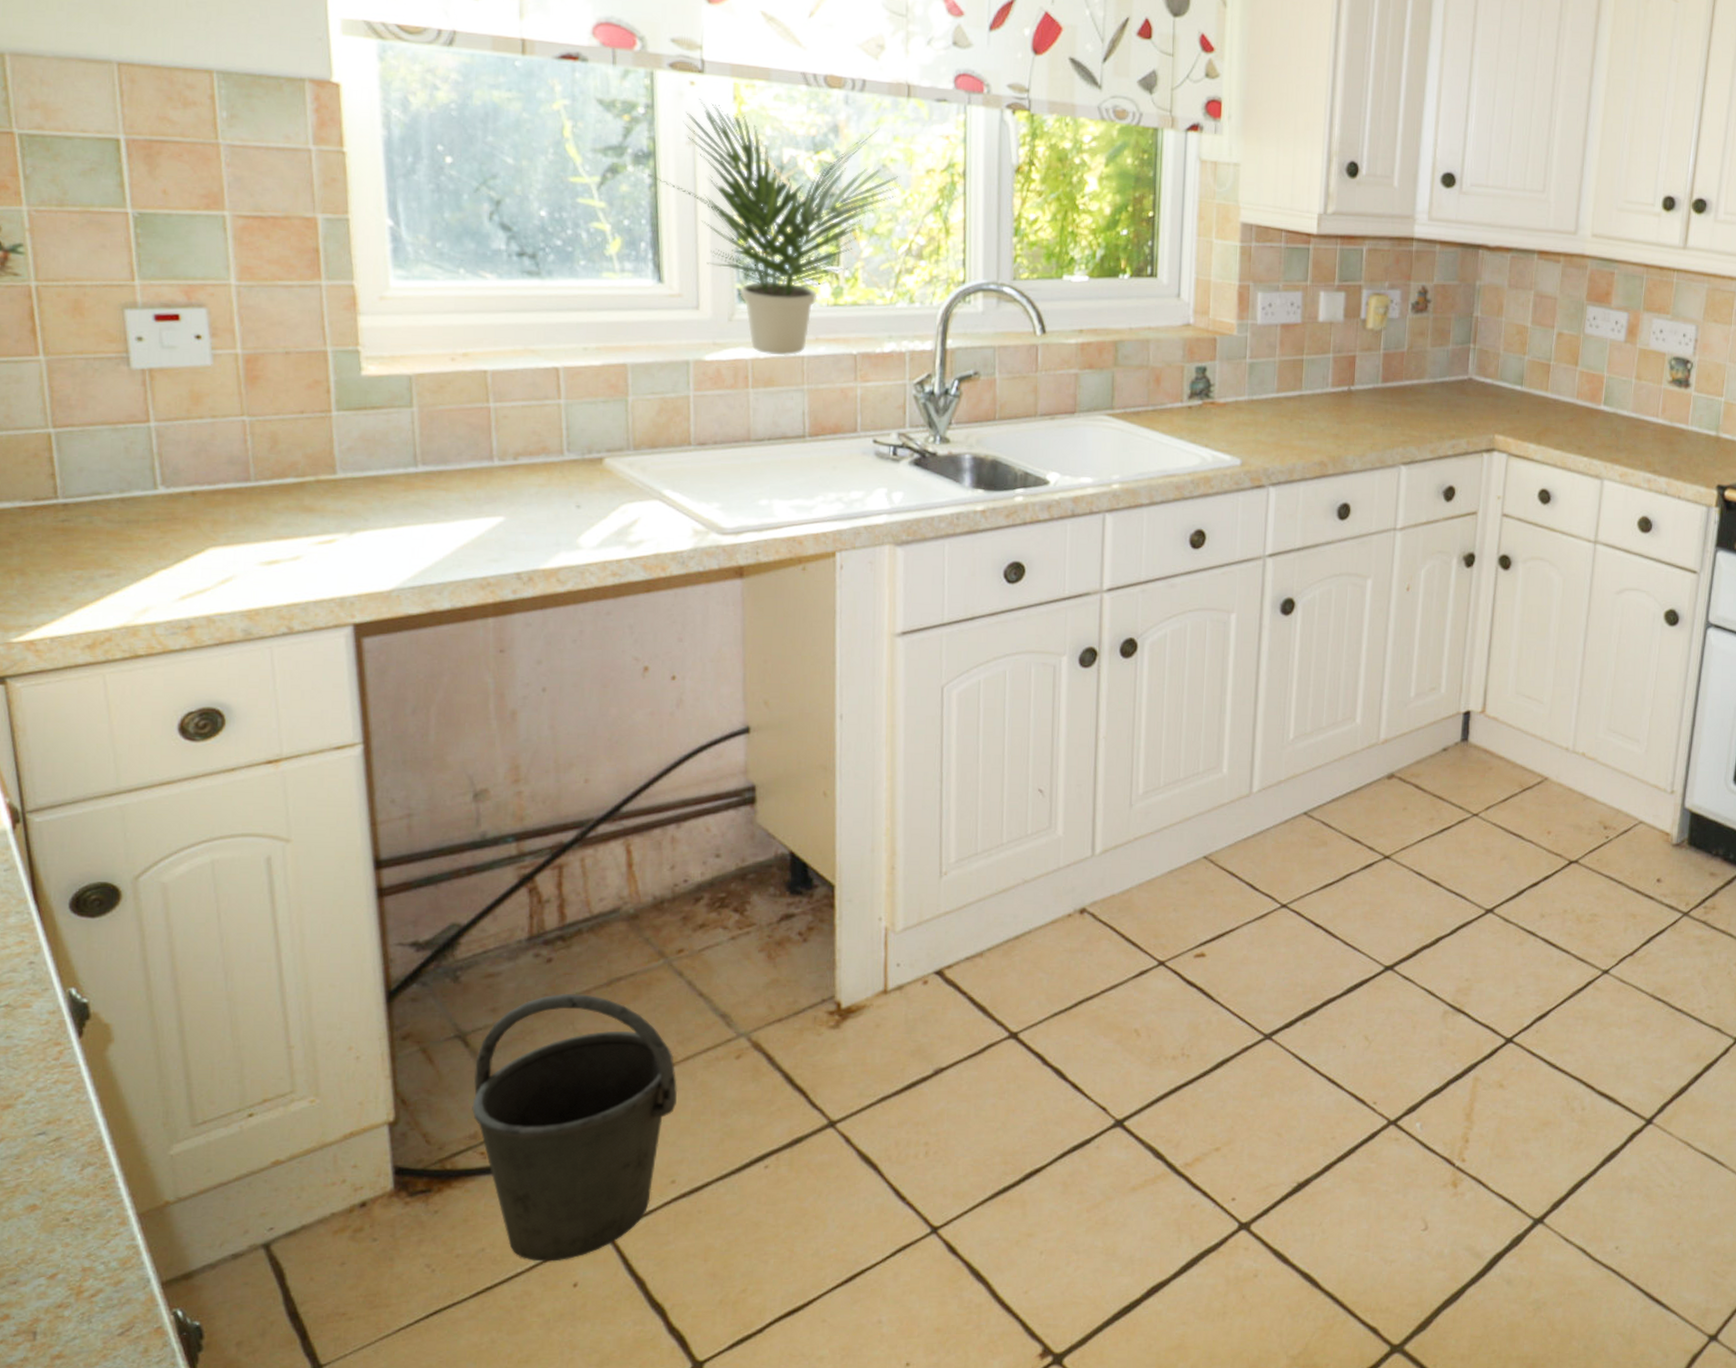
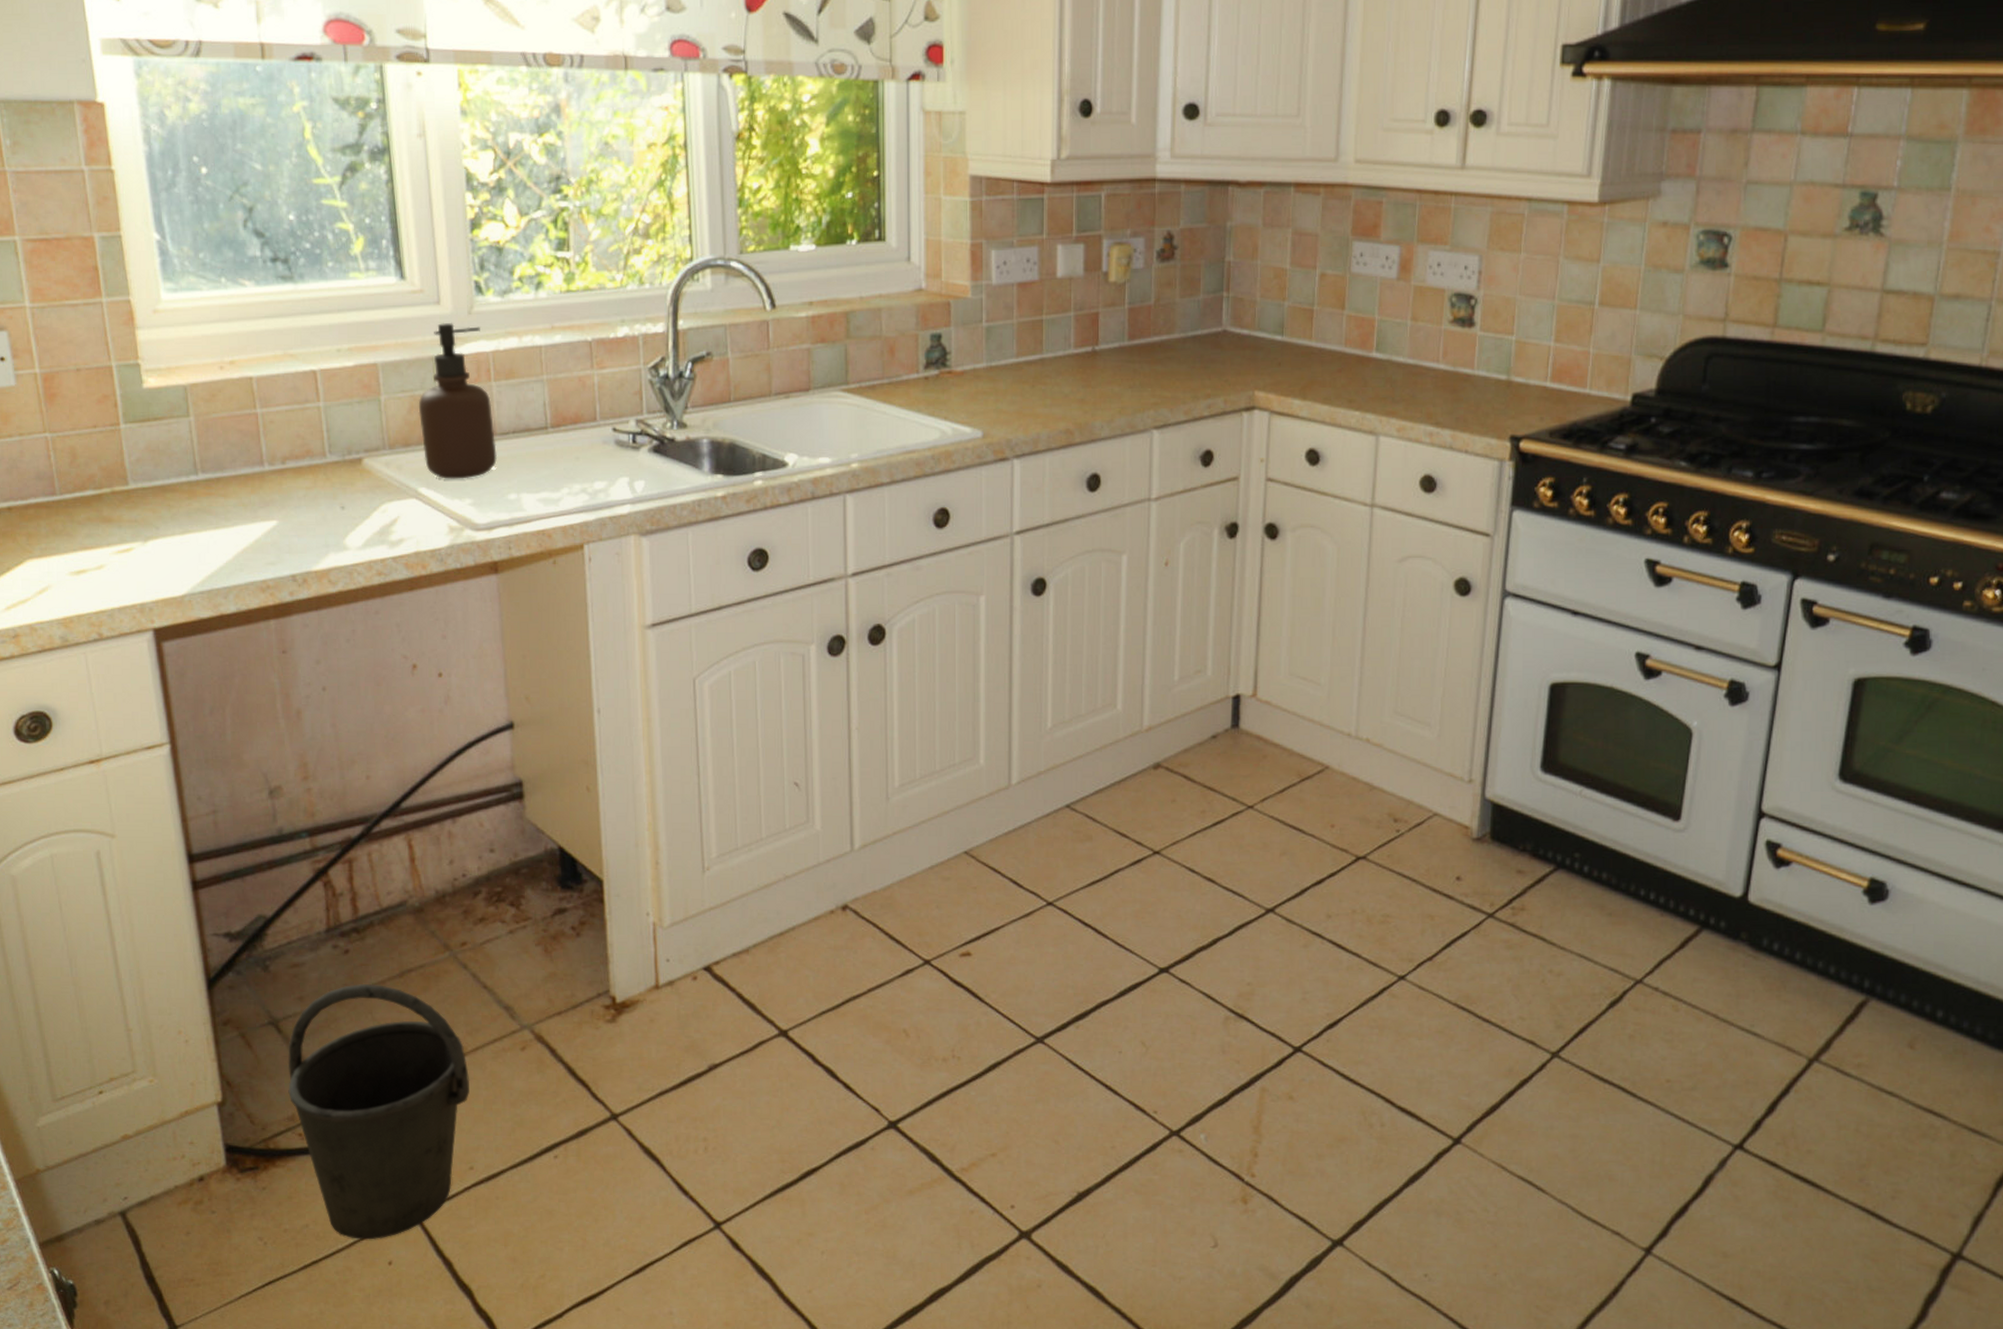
potted plant: present [638,99,900,356] -> none [375,89,623,347]
soap dispenser: none [668,328,750,483] -> present [418,323,497,479]

